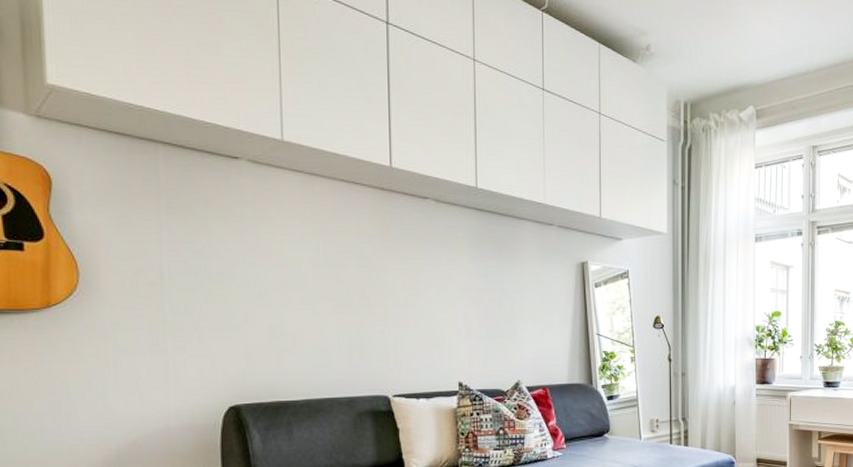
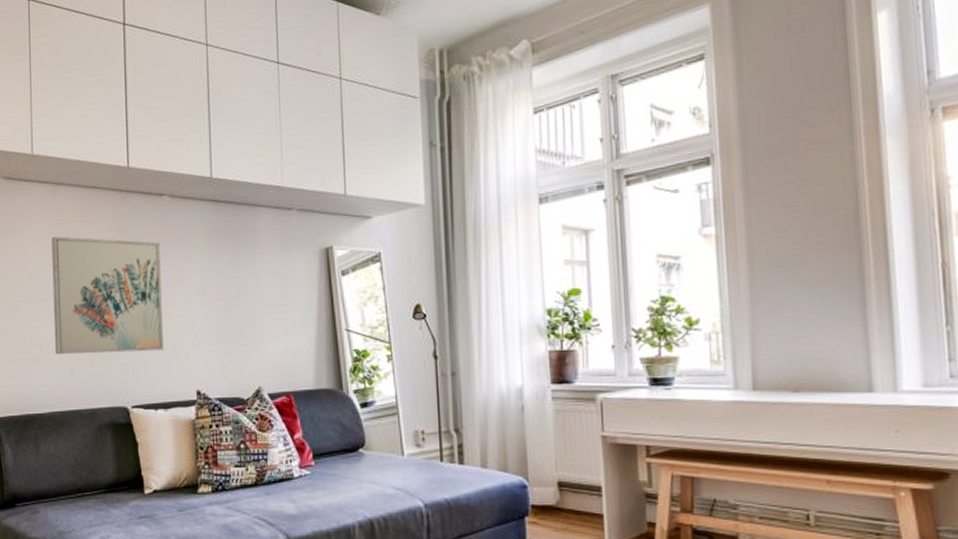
wall art: none [305,227,427,345] -> present [52,236,164,355]

